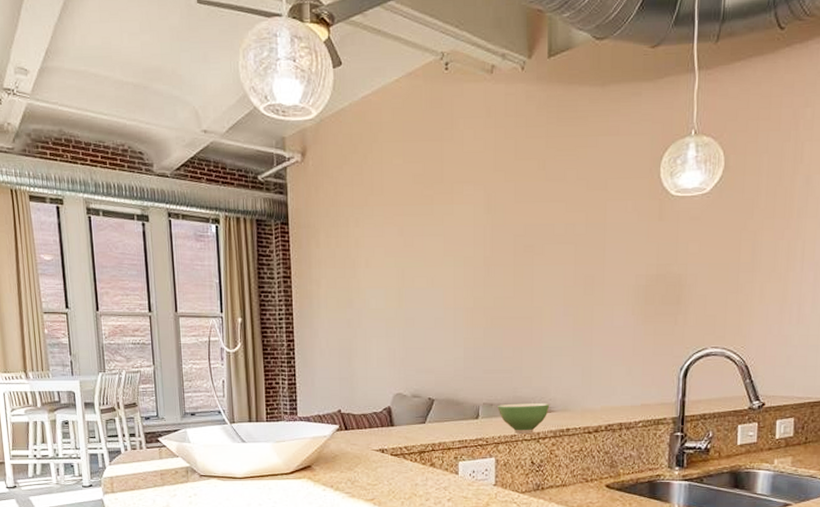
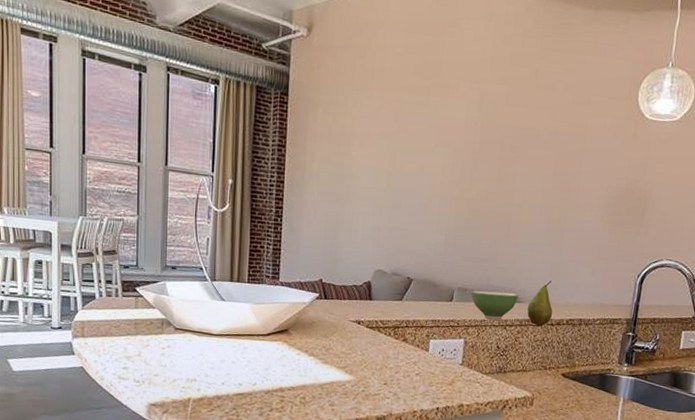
fruit: none [561,385,589,435] -> present [527,280,553,326]

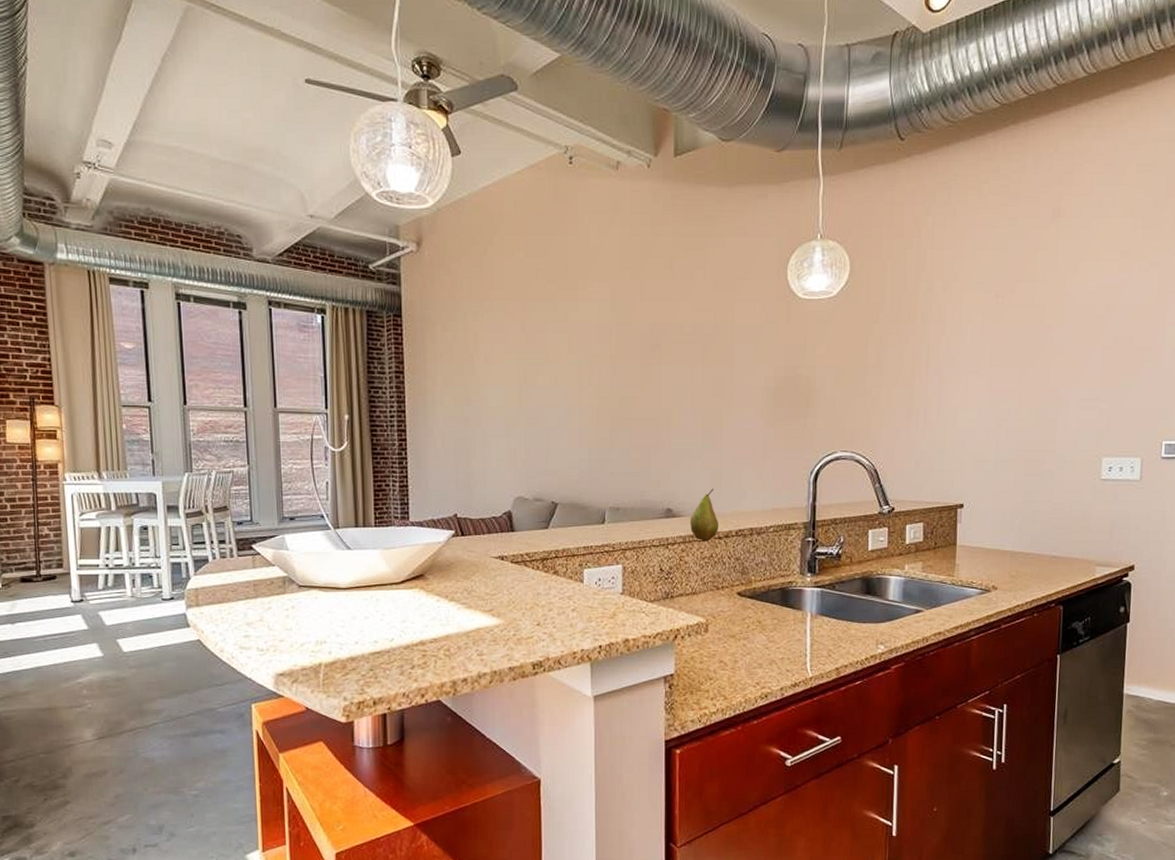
bowl: present [471,290,519,320] -> none [624,507,679,539]

